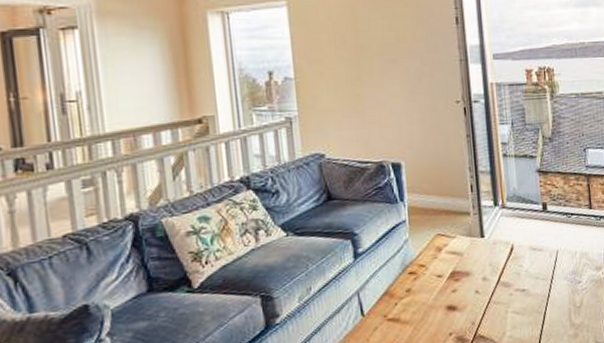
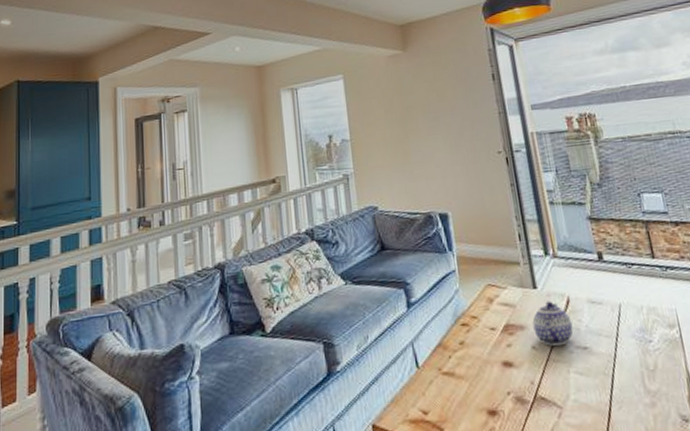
teapot: none [477,248,514,290] -> present [532,301,574,347]

